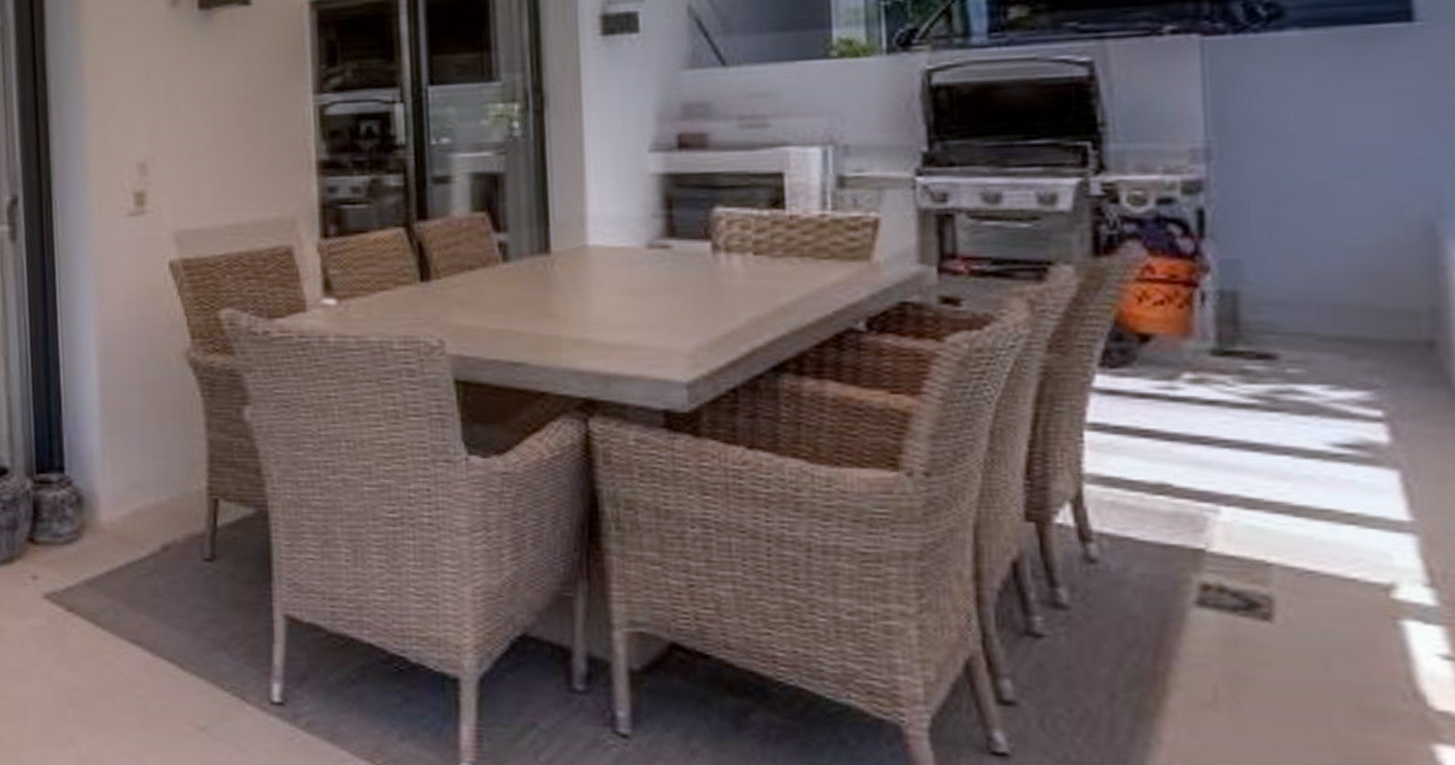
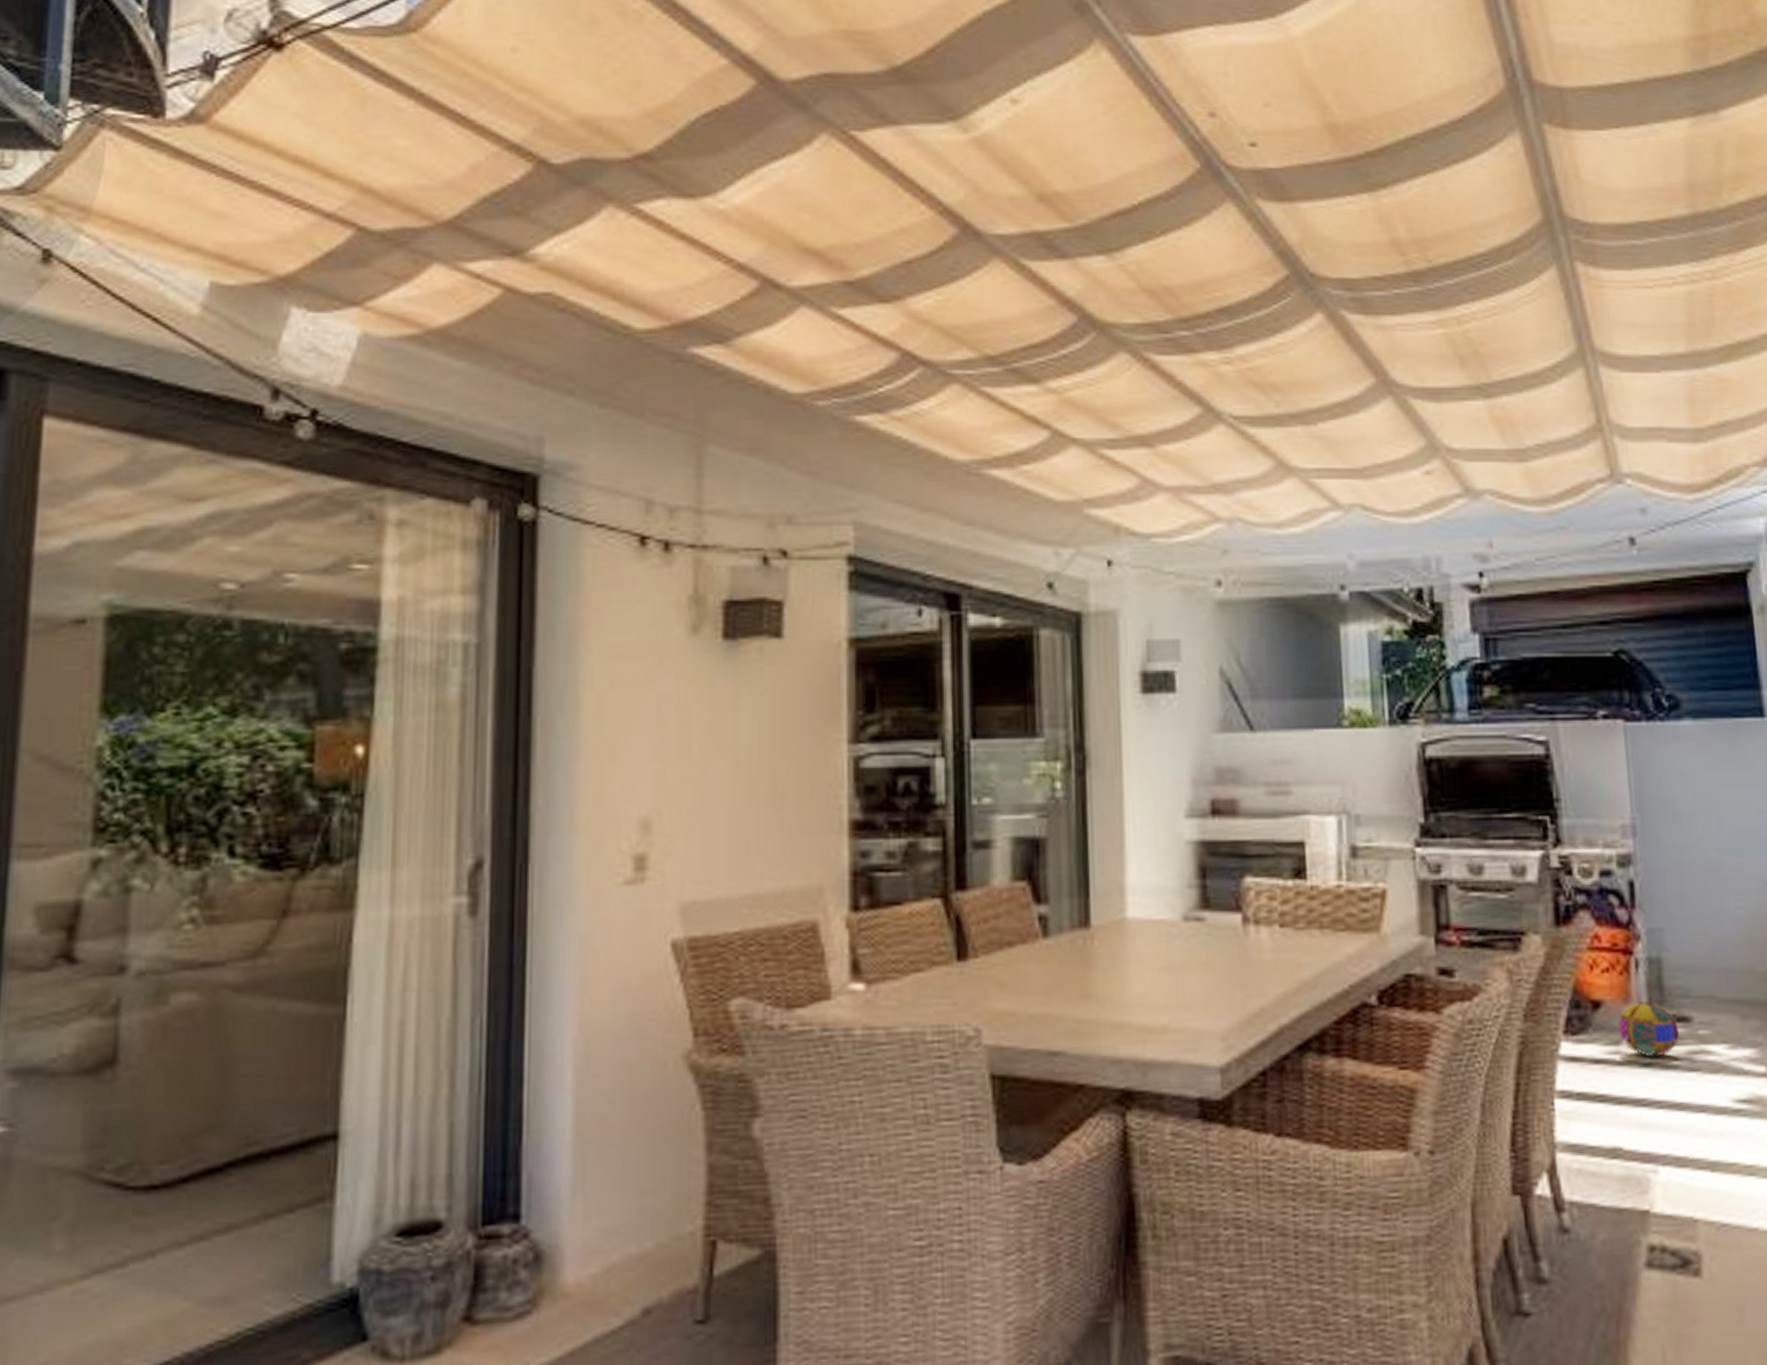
ball: none [1172,337,1258,395] -> present [1617,1001,1679,1058]

